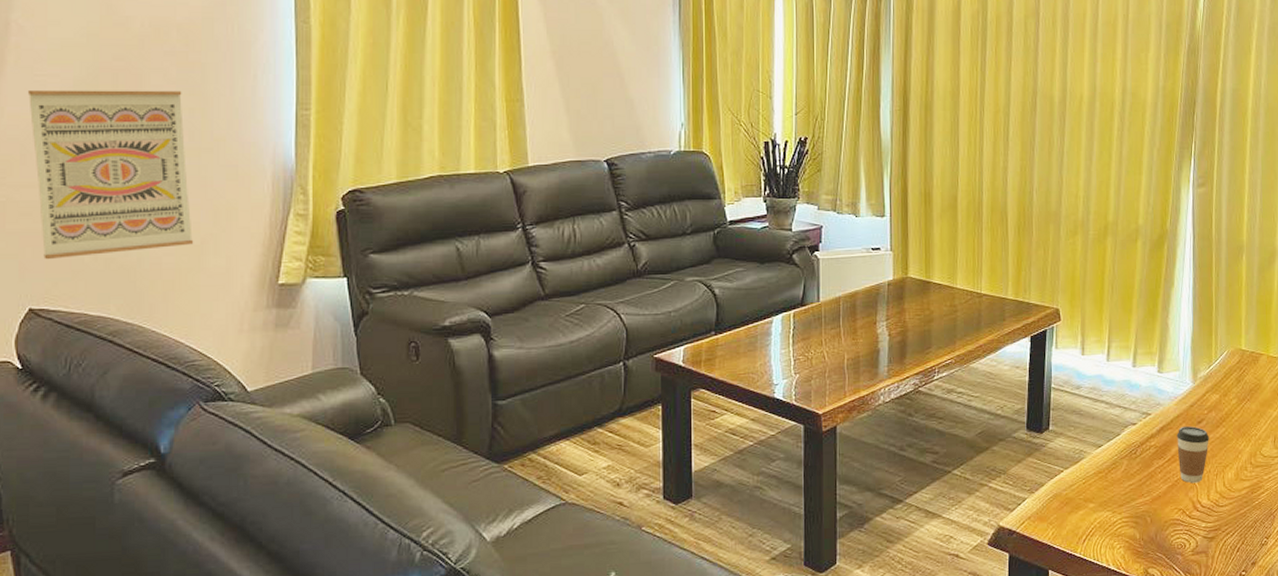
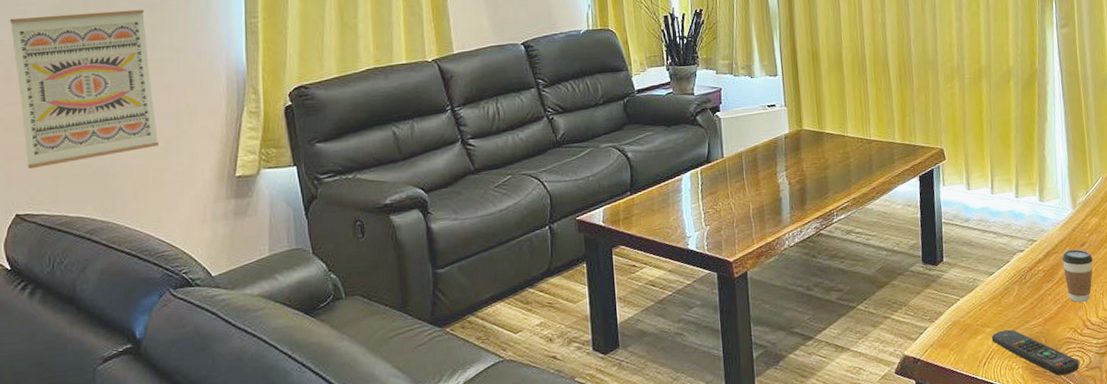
remote control: none [1094,506,1184,558] -> present [991,329,1079,376]

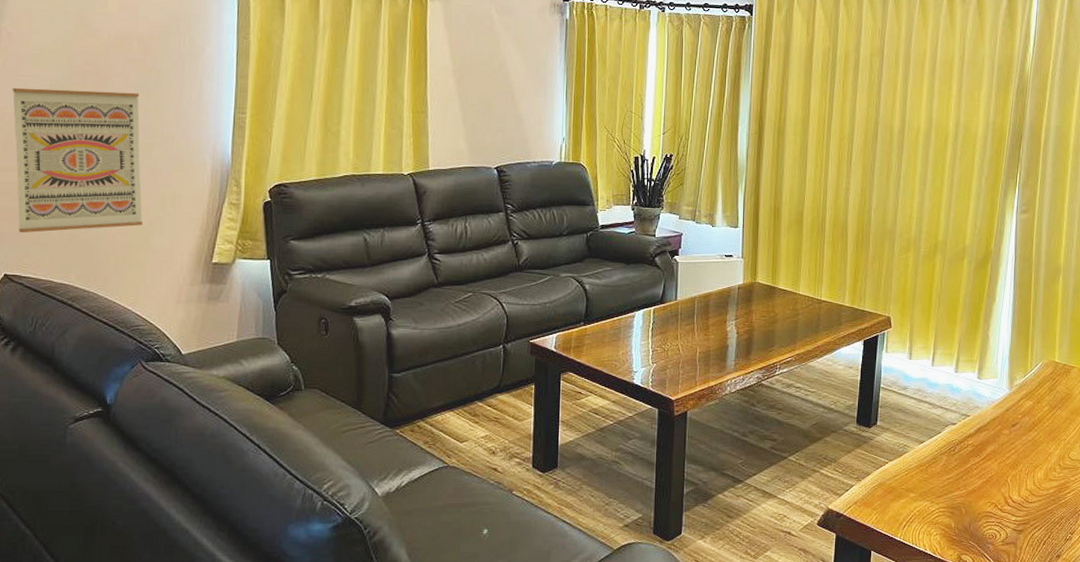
remote control: present [991,329,1079,376] -> none [914,497,995,546]
coffee cup: present [1062,249,1093,303] -> none [992,429,1022,481]

